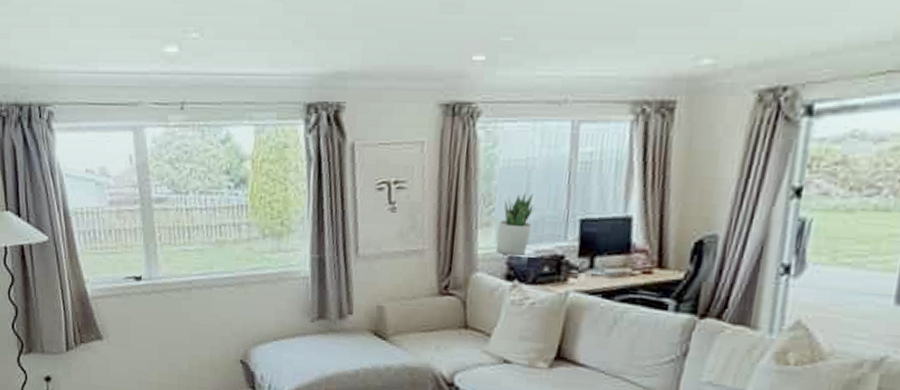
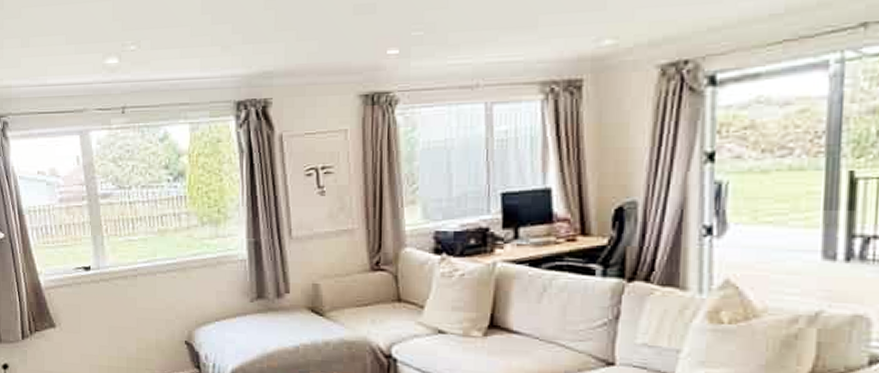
planter: present [495,193,535,257] -> none [422,172,457,231]

